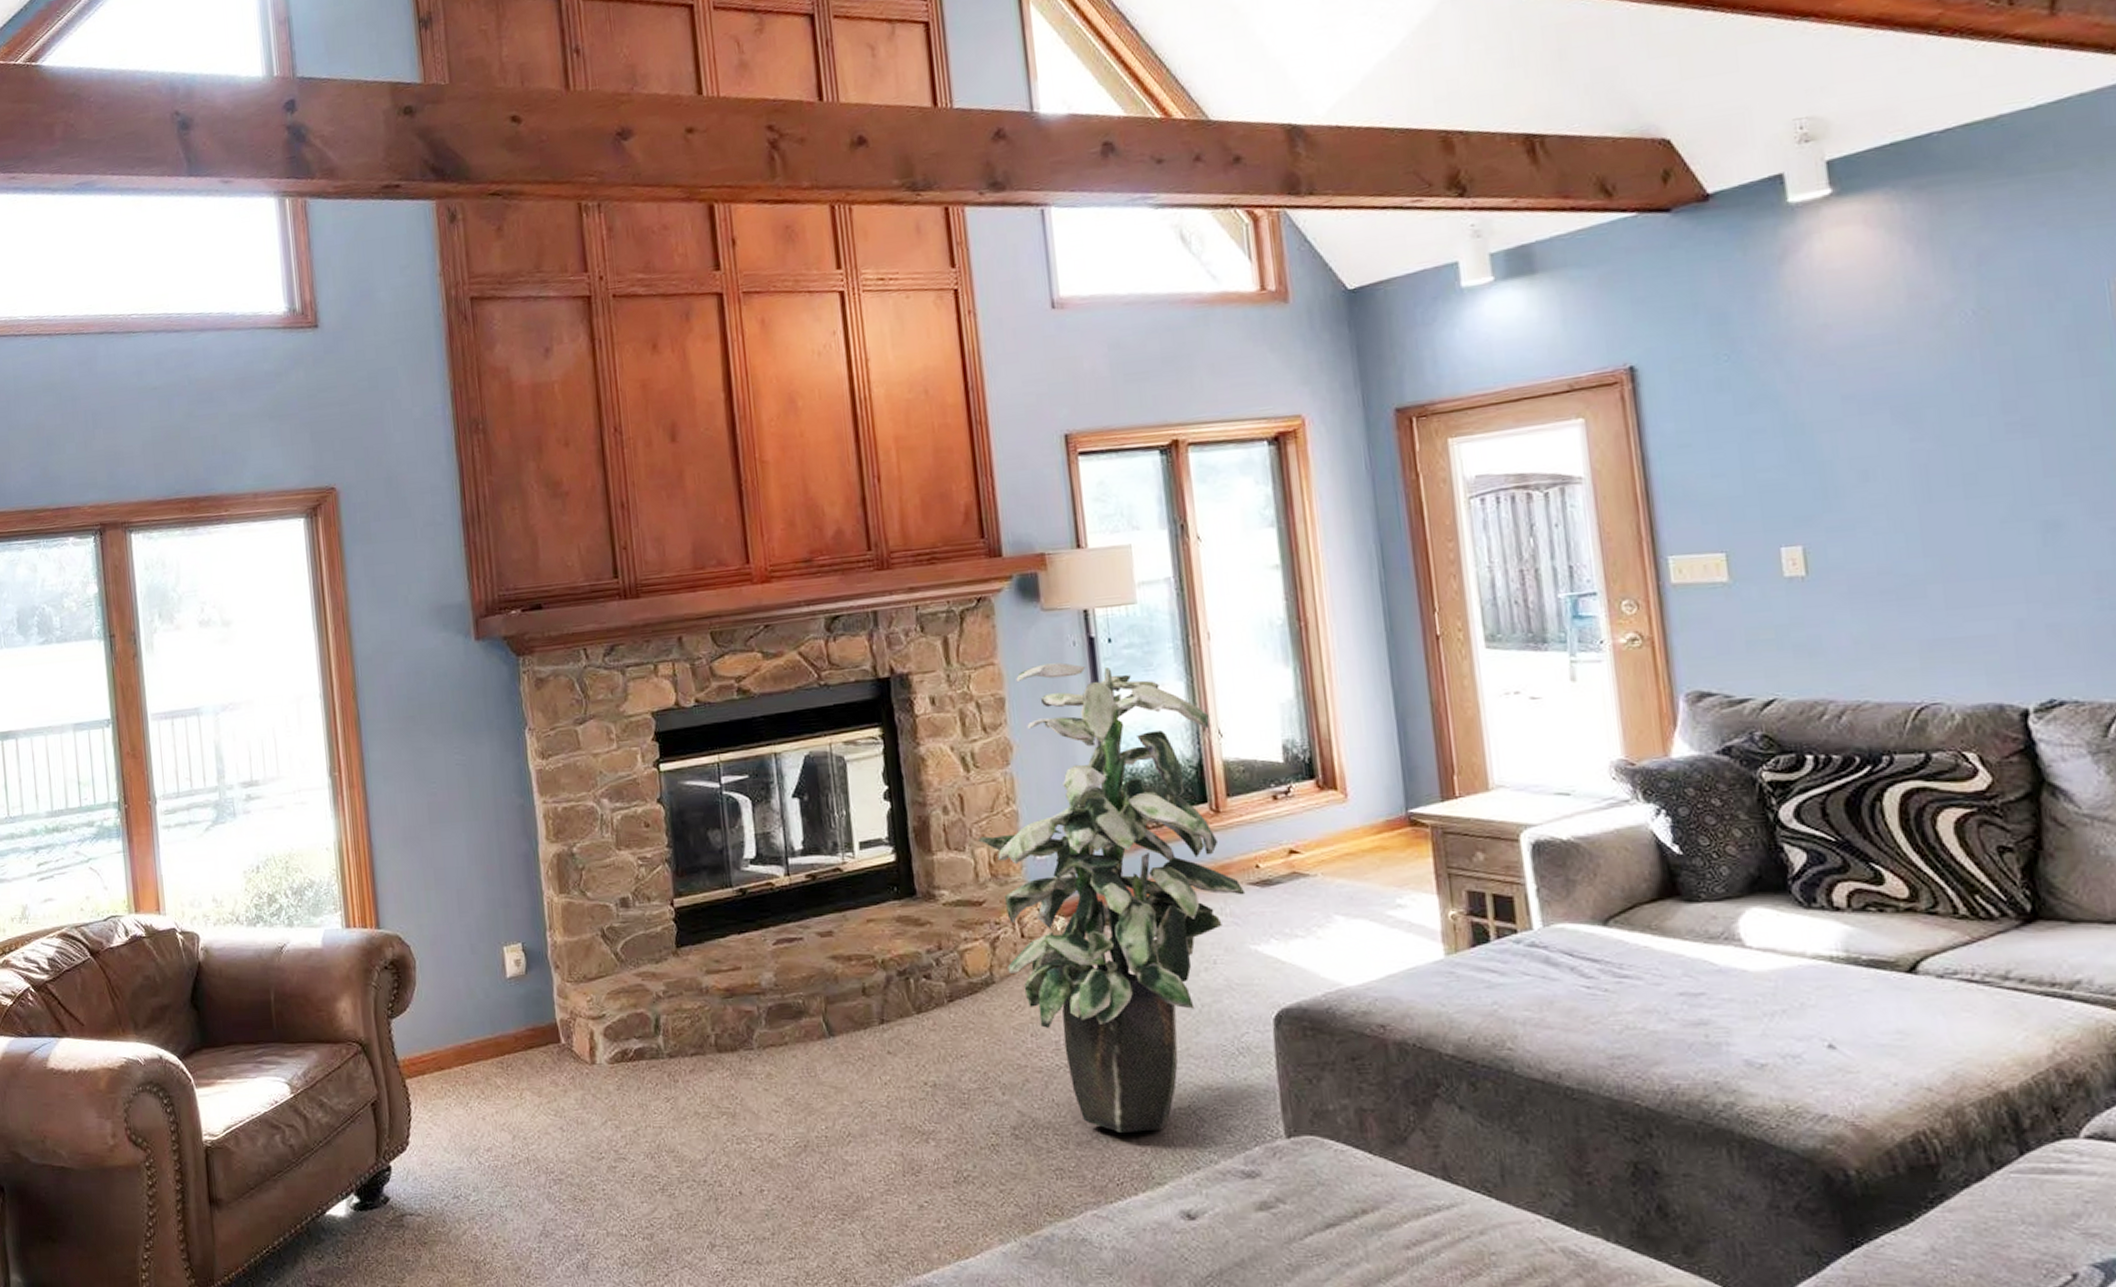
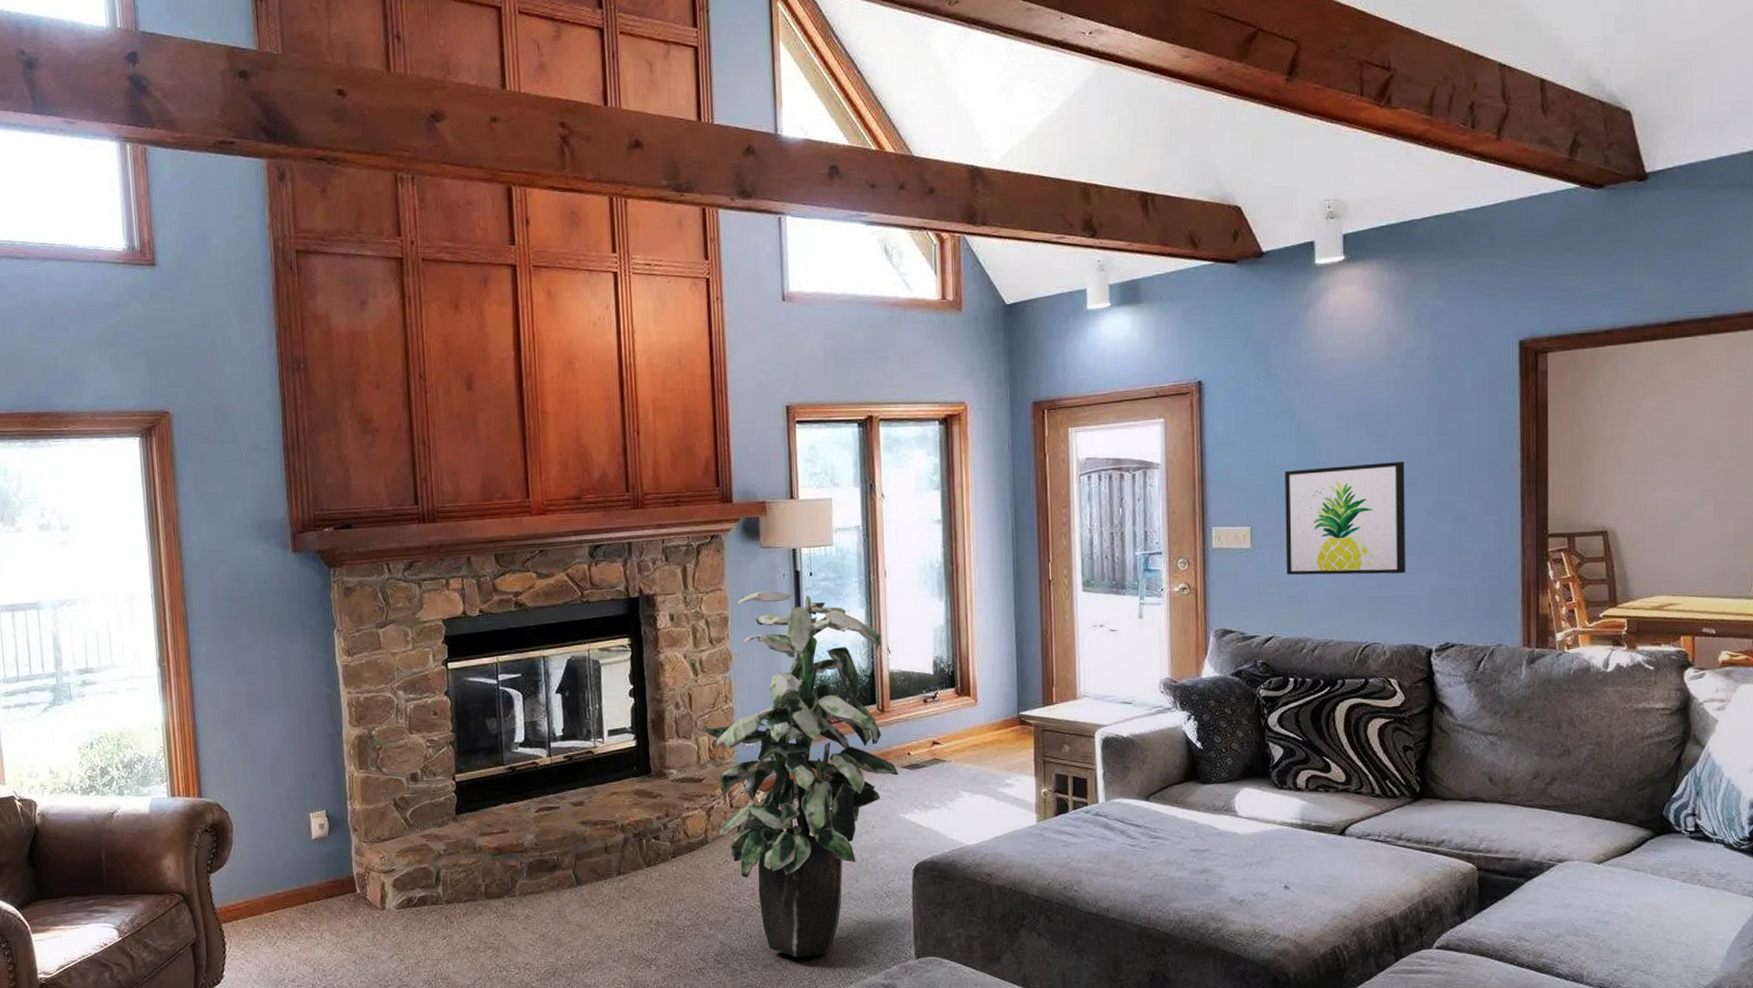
wall art: none [1770,453,1973,615] -> present [1285,461,1405,575]

